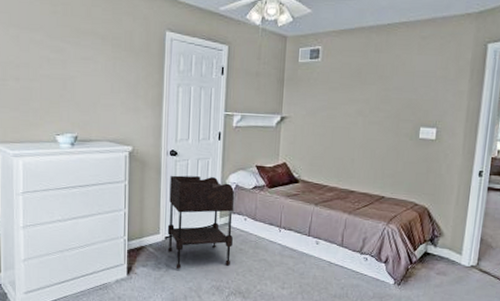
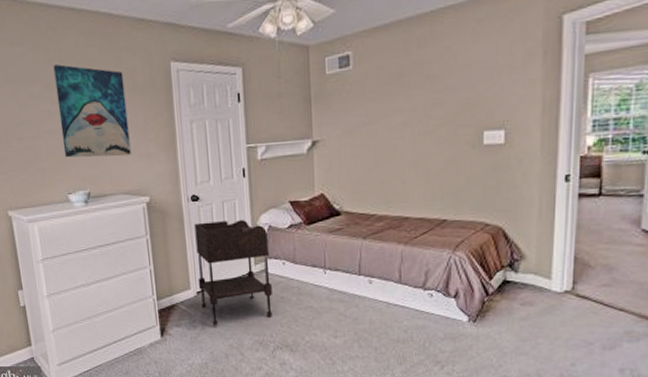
wall art: none [57,17,122,108] -> present [53,64,131,158]

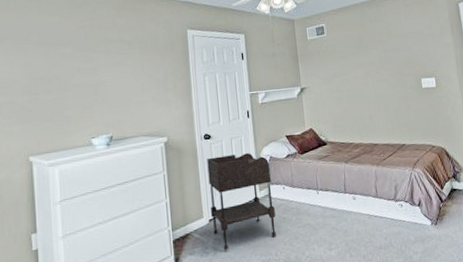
wall art: present [53,64,131,158] -> none [86,31,152,107]

